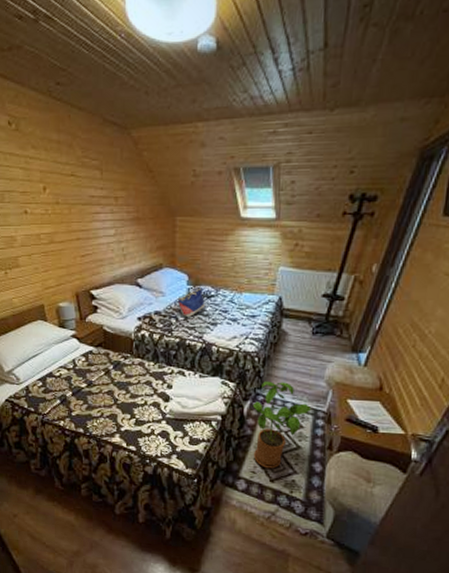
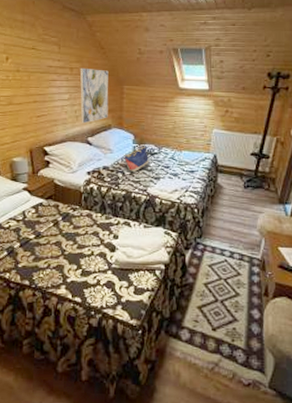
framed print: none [126,196,159,263] -> present [80,67,109,124]
house plant: present [252,381,312,469] -> none [193,231,248,317]

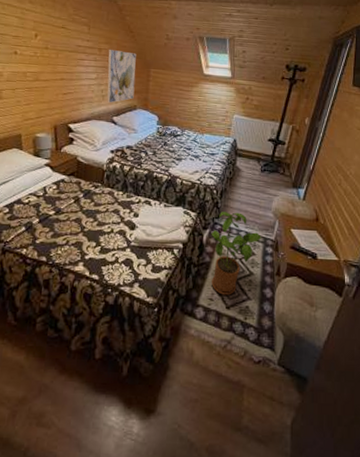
tote bag: present [124,146,150,172] -> none [147,127,173,152]
house plant: none [193,231,248,317] -> present [211,211,262,295]

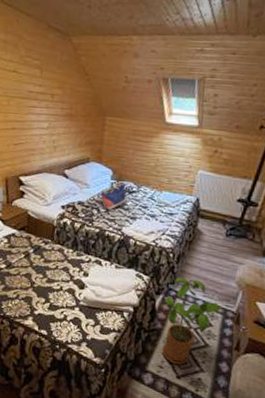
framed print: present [107,49,136,103] -> none [59,94,91,155]
tote bag: none [147,127,173,152] -> present [100,183,127,209]

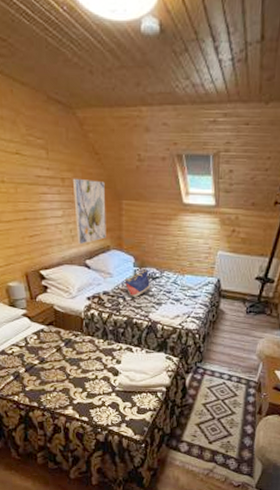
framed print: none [59,94,91,155] -> present [72,178,106,245]
house plant: present [162,277,222,365] -> none [193,356,245,432]

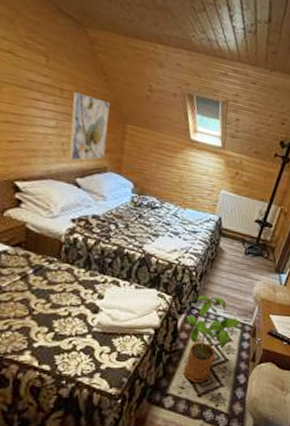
tote bag: present [124,269,151,297] -> none [119,197,149,225]
house plant: none [193,356,245,432] -> present [184,295,240,383]

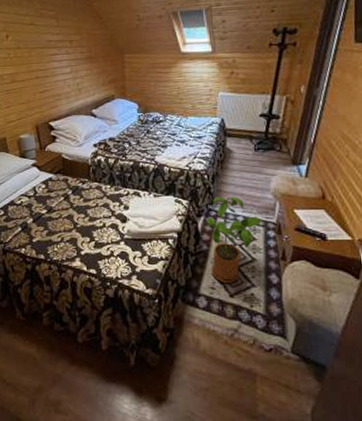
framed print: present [69,91,110,161] -> none [79,39,111,96]

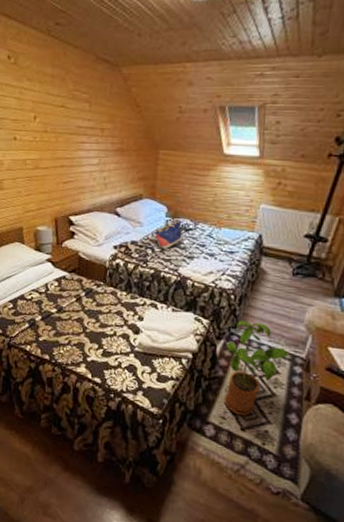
tote bag: none [129,114,156,141] -> present [154,220,183,249]

